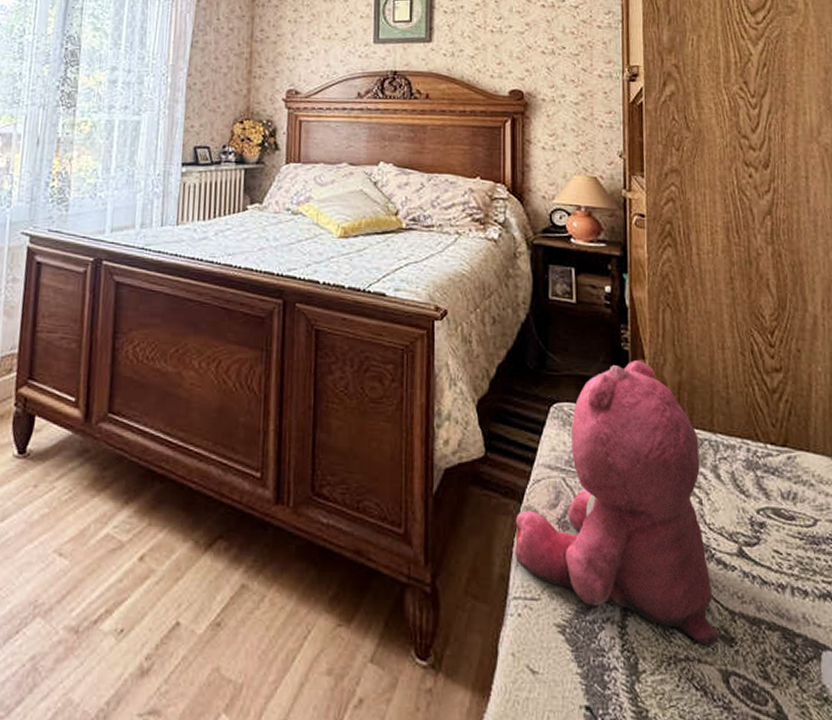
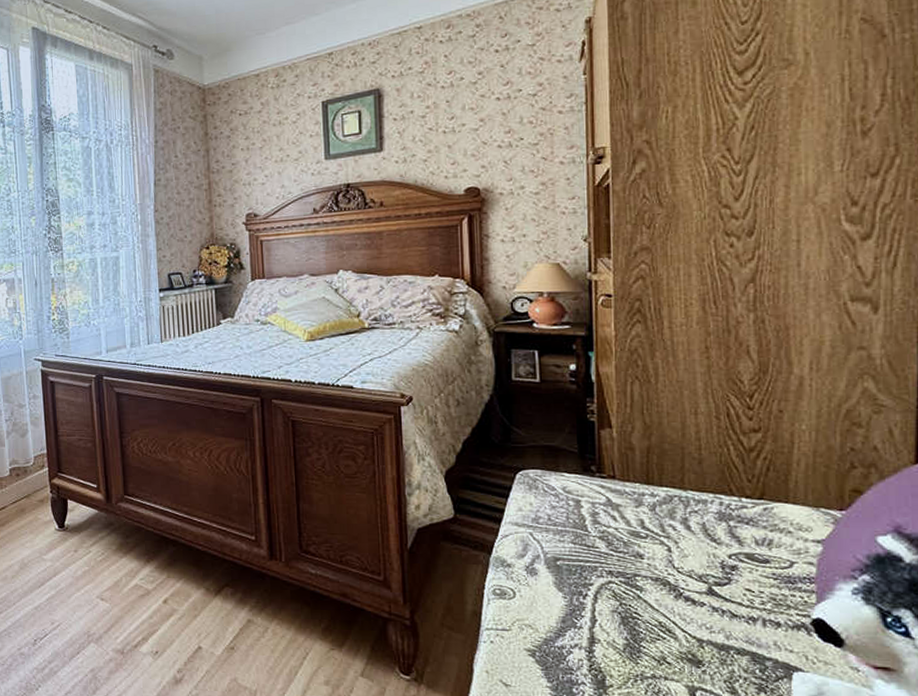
teddy bear: present [515,360,719,646] -> none [485,430,686,667]

